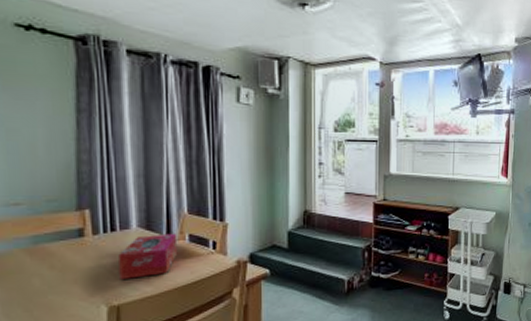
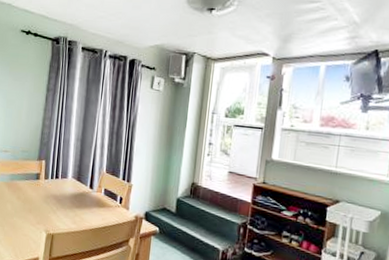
tissue box: present [118,233,178,279] -> none [56,185,97,217]

